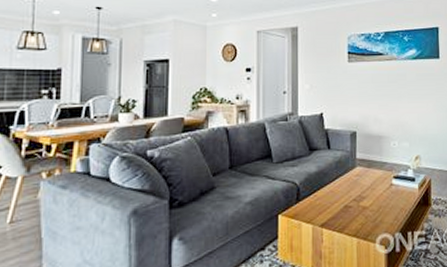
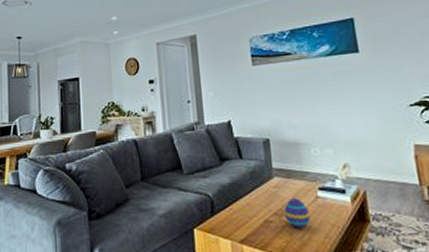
decorative egg: none [362,185,384,212] -> present [283,198,311,228]

